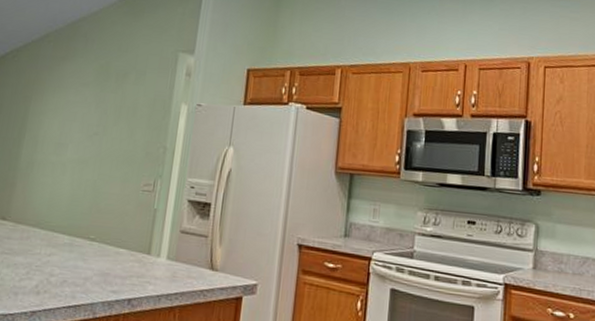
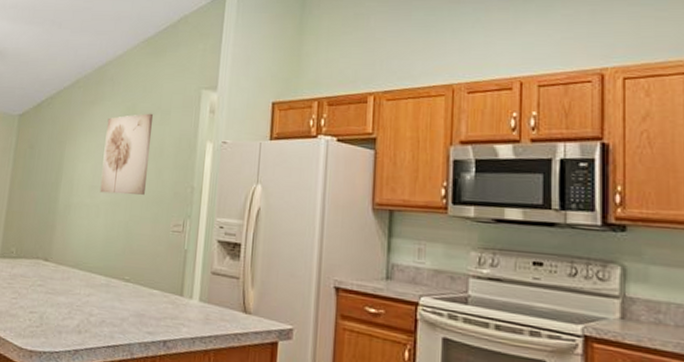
wall art: none [67,72,127,154] -> present [100,113,153,195]

